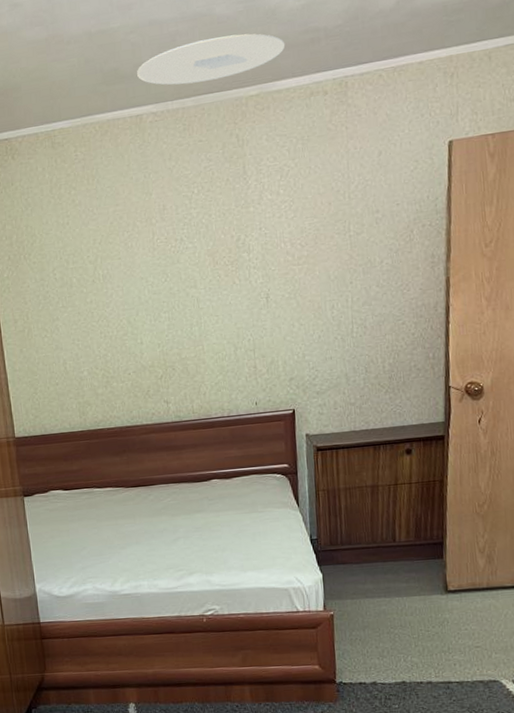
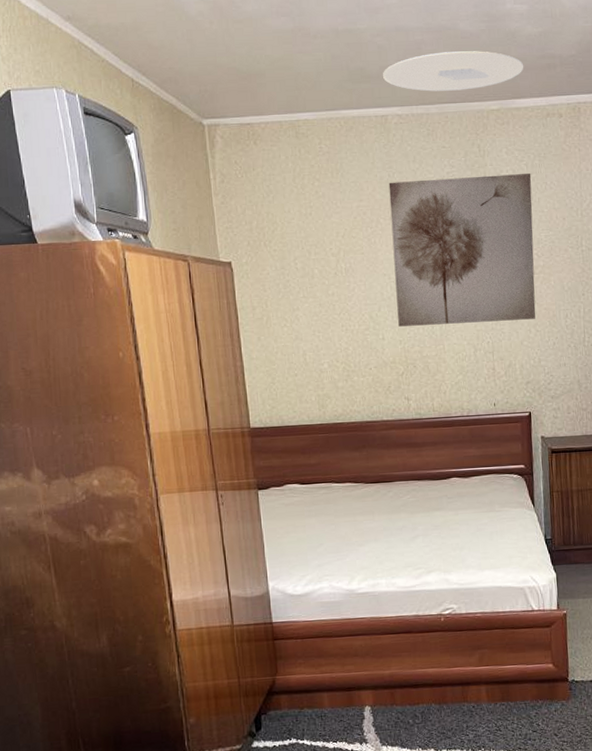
wall art: none [144,159,300,330] -> present [388,174,536,327]

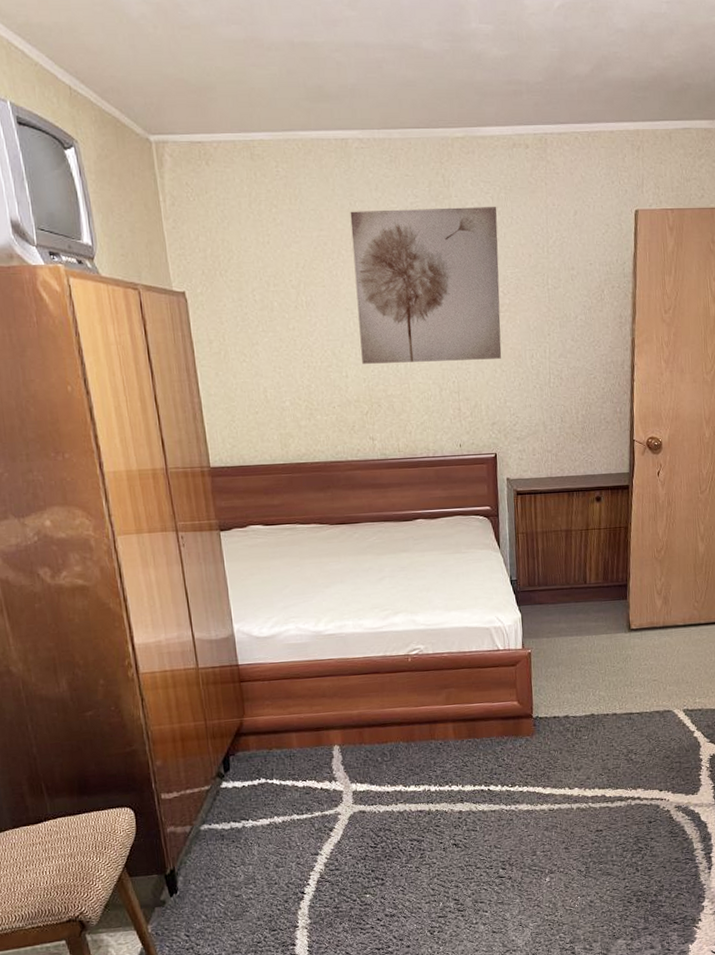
ceiling light: present [383,51,524,92] -> none [342,72,490,115]

